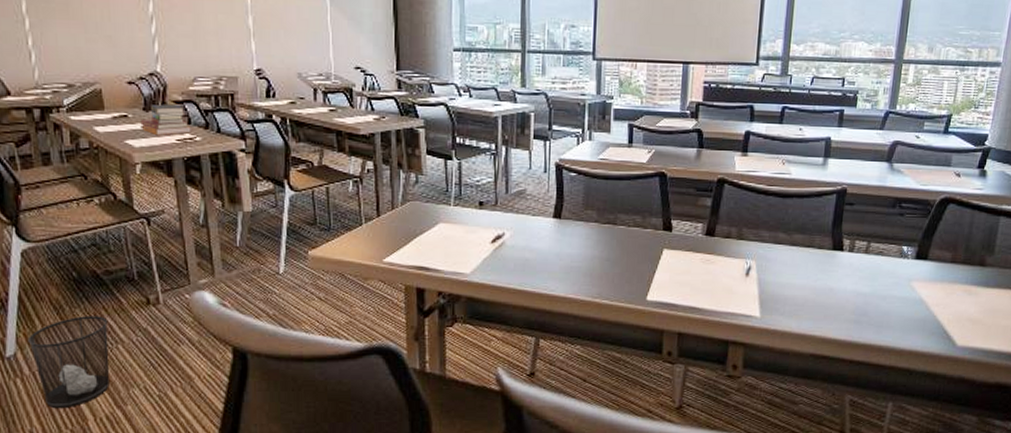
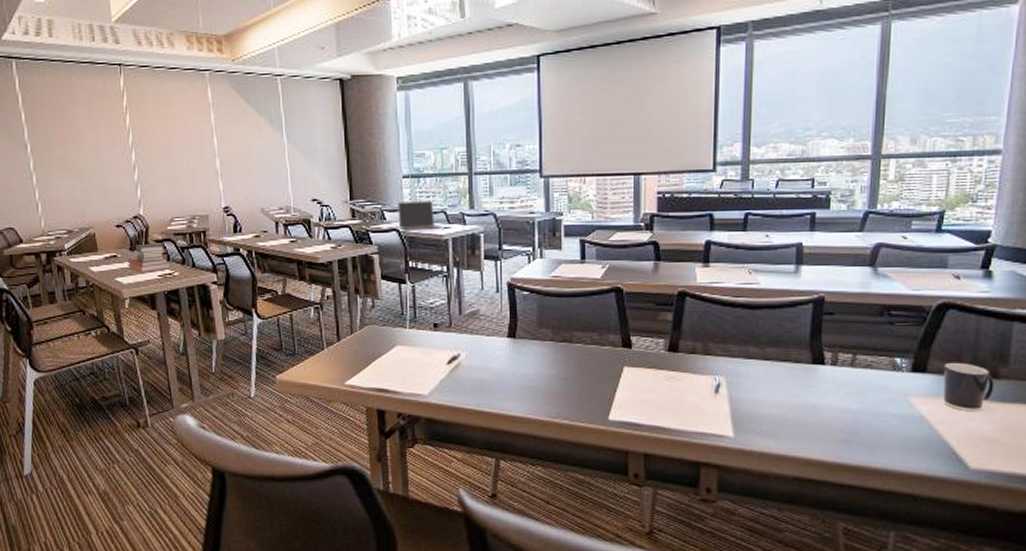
waste bin: present [27,316,110,409] -> none [41,438,108,523]
laptop: none [446,75,491,106] -> present [397,200,441,231]
mug: none [939,251,982,296] -> present [943,362,995,412]

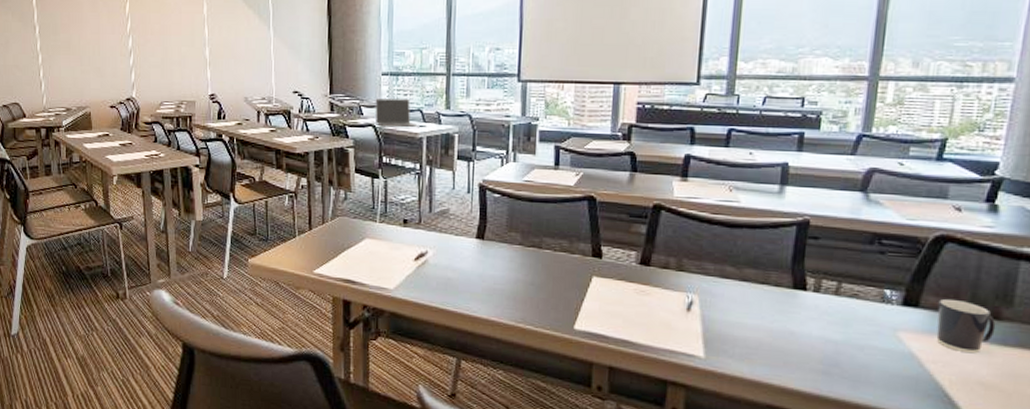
books: present [127,243,171,273] -> none [118,124,157,152]

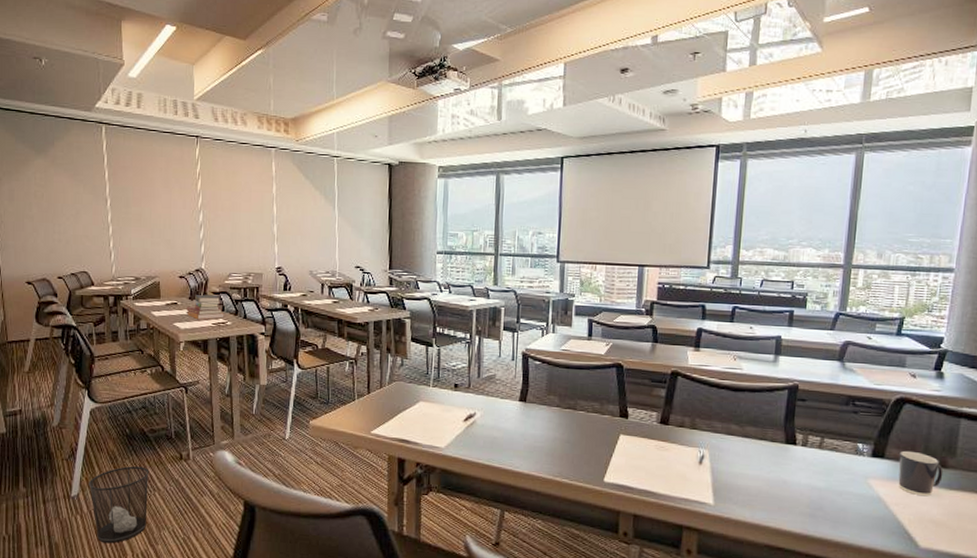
waste bin: none [27,304,87,384] -> present [88,466,150,544]
books: none [118,124,157,152] -> present [186,294,224,320]
laptop: present [375,98,417,127] -> none [430,274,468,301]

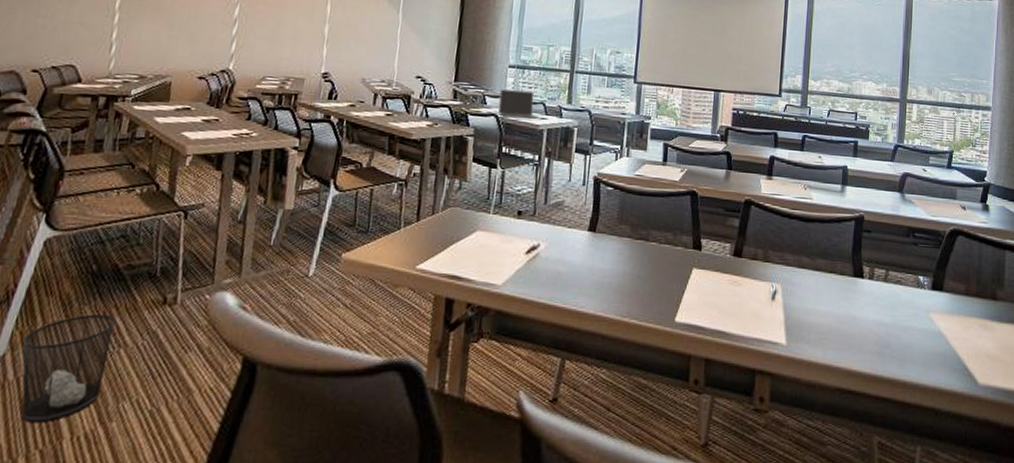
books: present [186,294,224,320] -> none [201,99,250,130]
laptop: none [430,274,468,301] -> present [498,89,539,119]
mug: present [898,450,943,497] -> none [955,283,994,330]

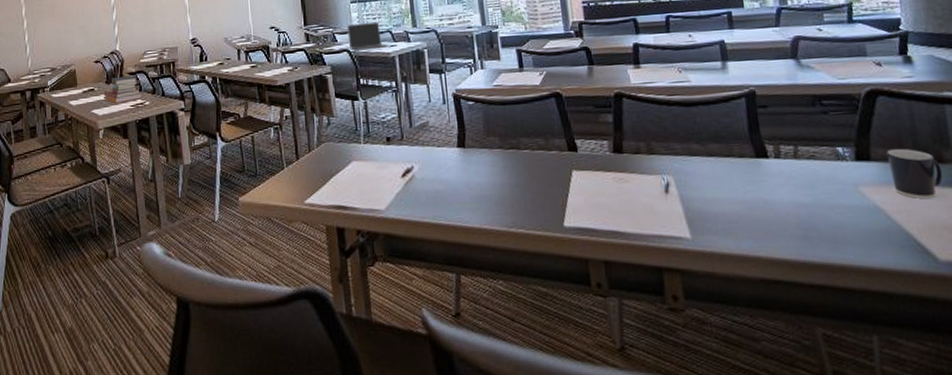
waste bin: present [21,314,117,424] -> none [11,271,75,366]
books: none [201,99,250,130] -> present [103,75,142,104]
mug: none [955,283,994,330] -> present [886,148,943,200]

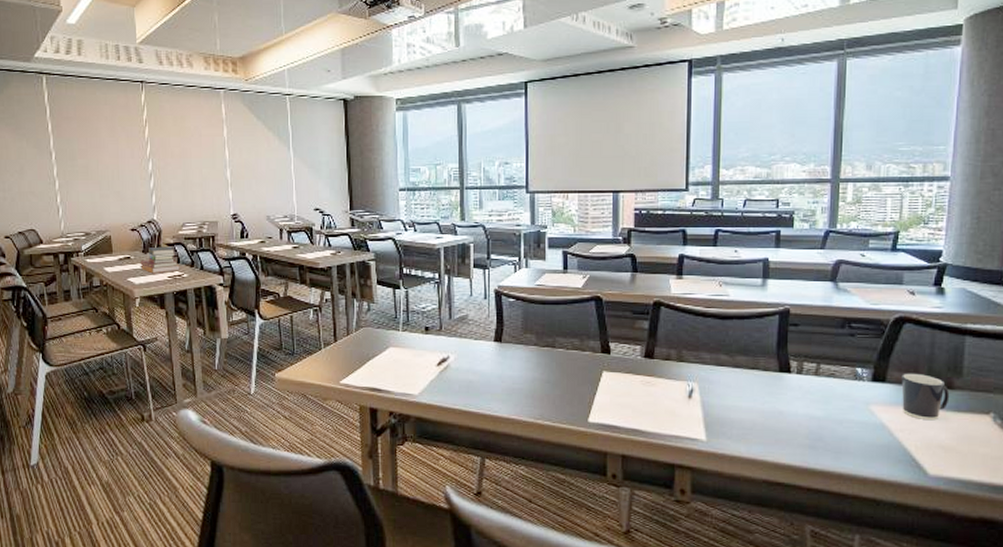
laptop: present [347,21,388,51] -> none [394,211,434,240]

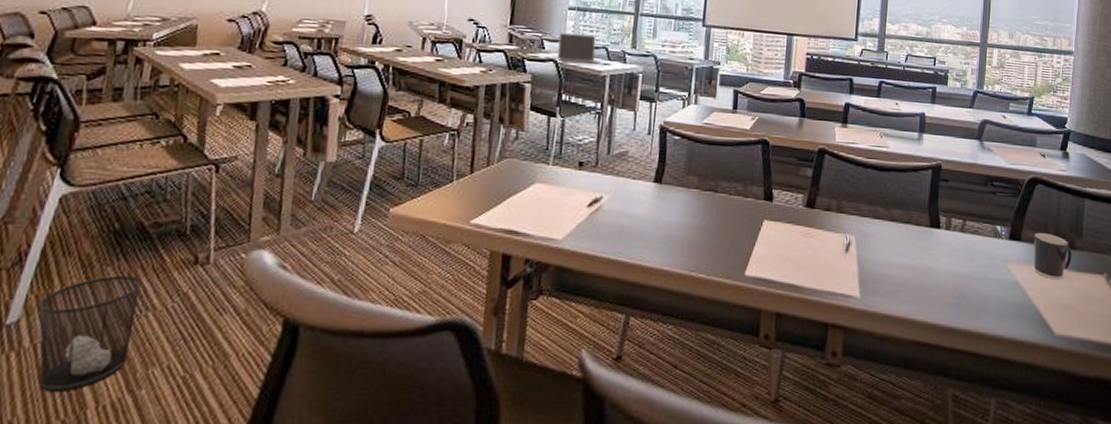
waste bin: none [48,430,111,513] -> present [38,275,144,393]
books: present [140,246,180,274] -> none [232,43,287,77]
laptop: none [394,211,434,240] -> present [557,33,601,65]

